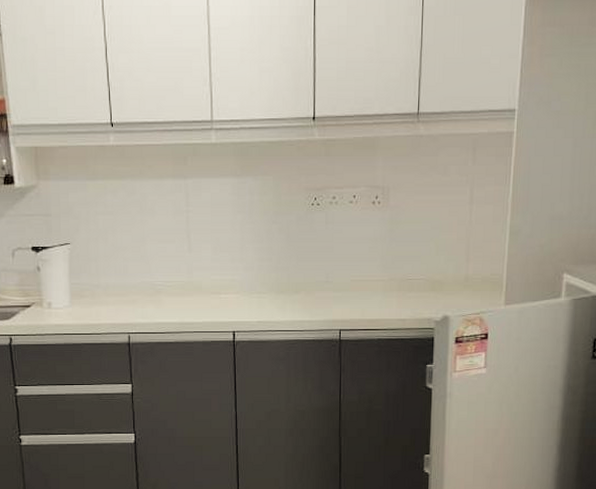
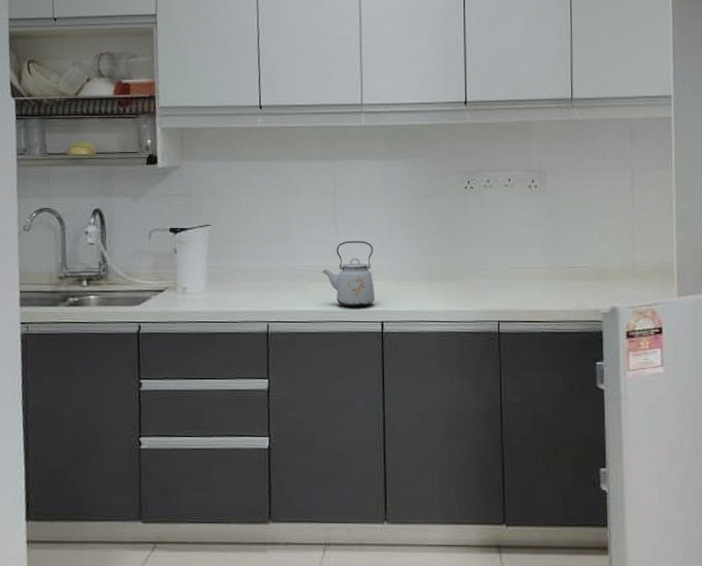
kettle: none [177,257,227,318] -> present [322,241,375,307]

